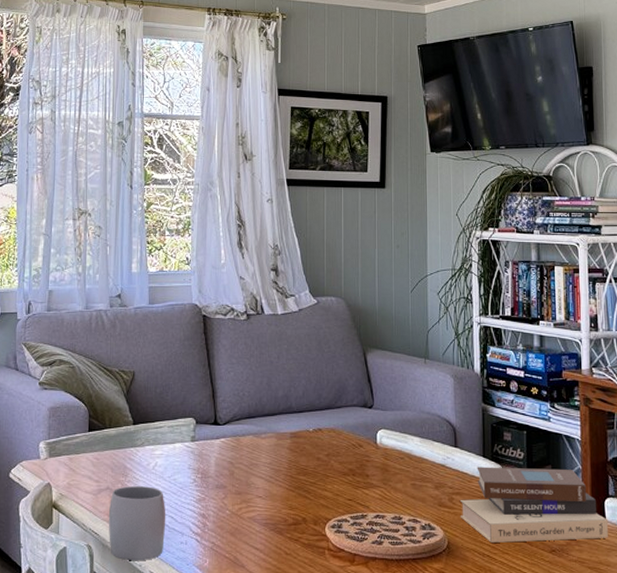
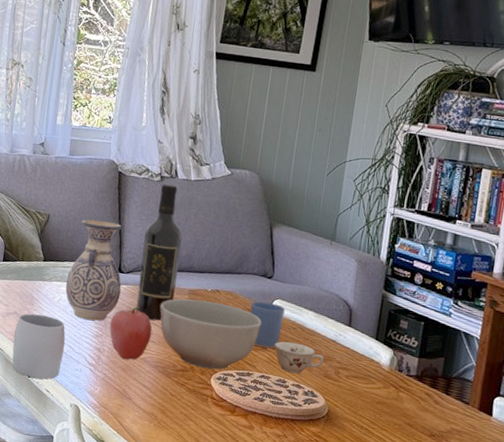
vase: none [160,370,219,483] -> present [65,219,122,321]
fruit: none [212,459,257,522] -> present [109,306,152,360]
wine bottle: none [237,322,276,472] -> present [135,184,182,321]
bowl: none [262,442,368,517] -> present [160,298,262,370]
mug: none [355,434,390,485] -> present [250,301,285,349]
teacup: none [384,473,436,507] -> present [274,341,324,374]
books: present [459,467,609,543] -> none [343,347,494,433]

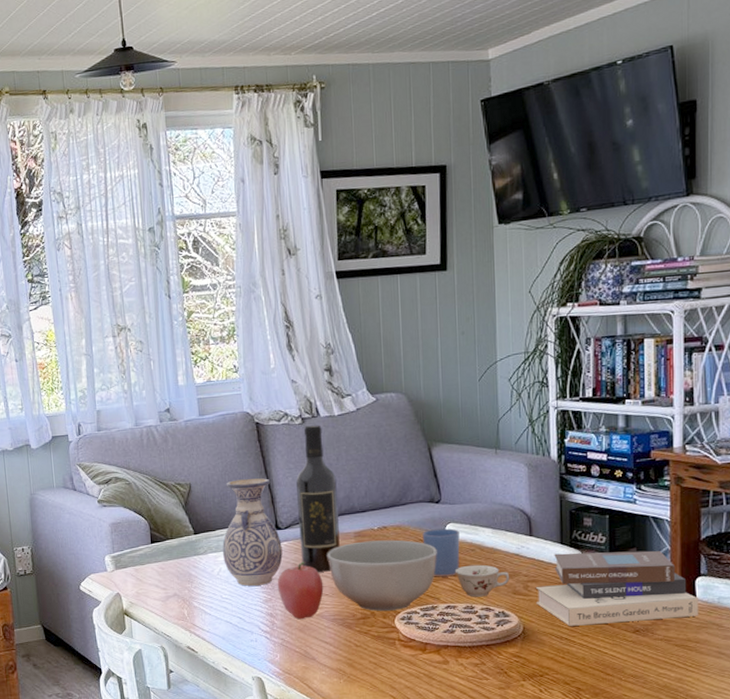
mug: present [12,313,66,380] -> none [178,591,235,659]
books: none [343,347,494,433] -> present [535,550,699,626]

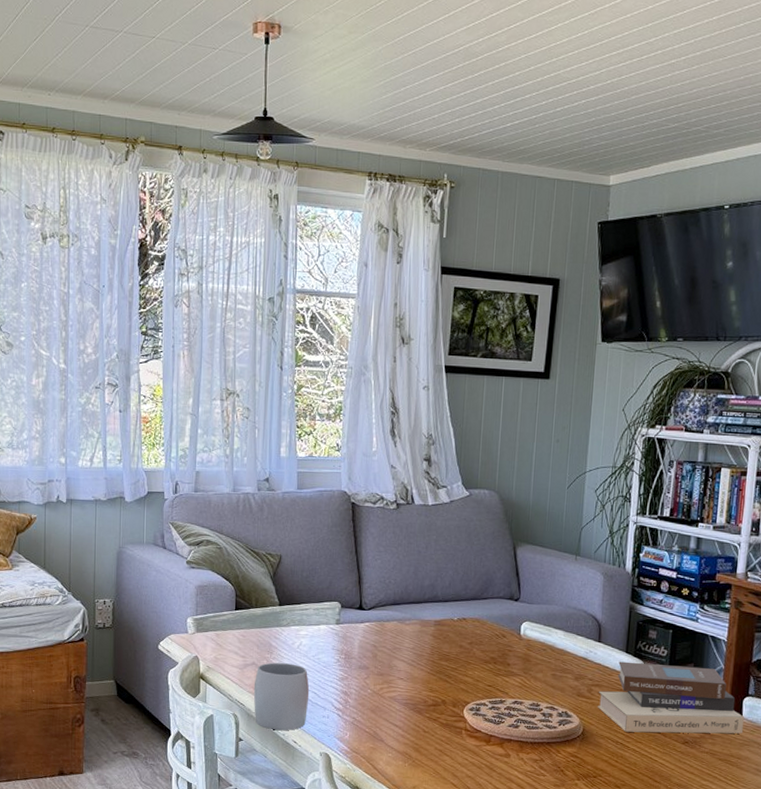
mug: none [178,591,235,659] -> present [253,662,310,731]
vase: present [222,477,283,586] -> none [305,556,364,663]
fruit: present [277,561,324,620] -> none [354,643,400,701]
wine bottle: present [295,425,340,572] -> none [380,511,423,656]
bowl: present [327,539,437,611] -> none [406,630,511,701]
mug: present [422,528,460,577] -> none [498,625,534,673]
teacup: present [454,564,510,597] -> none [525,664,576,696]

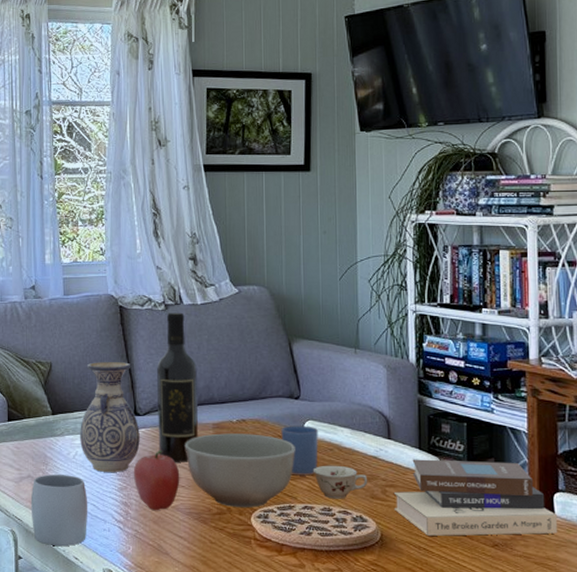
vase: none [305,556,364,663] -> present [80,361,140,472]
fruit: none [354,643,400,701] -> present [133,450,180,511]
wine bottle: none [380,511,423,656] -> present [156,312,198,462]
bowl: none [406,630,511,701] -> present [184,433,295,507]
mug: none [498,625,534,673] -> present [281,425,318,476]
teacup: none [525,664,576,696] -> present [312,465,368,499]

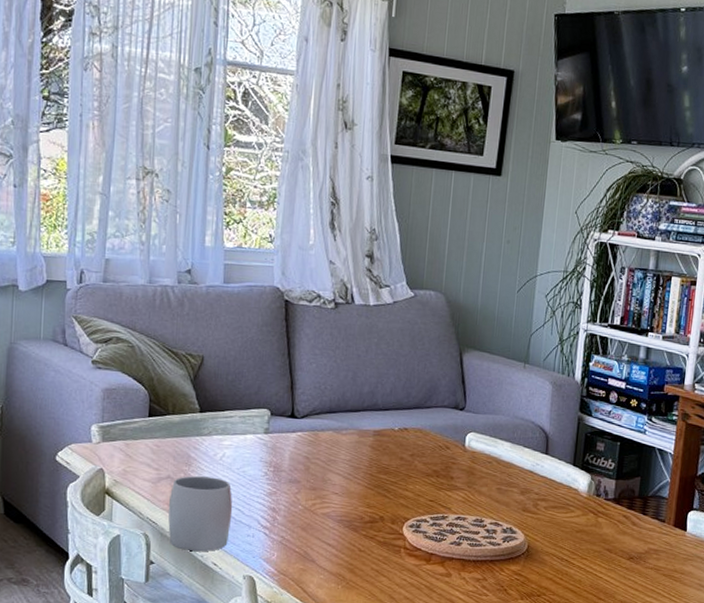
vase: present [80,361,140,472] -> none [229,358,296,476]
fruit: present [133,450,180,511] -> none [284,455,334,518]
wine bottle: present [156,312,198,462] -> none [314,311,363,469]
bowl: present [184,433,295,507] -> none [342,441,455,517]
mug: present [281,425,318,476] -> none [442,436,479,487]
teacup: present [312,465,368,499] -> none [469,477,522,511]
books: present [393,459,558,536] -> none [542,474,689,549]

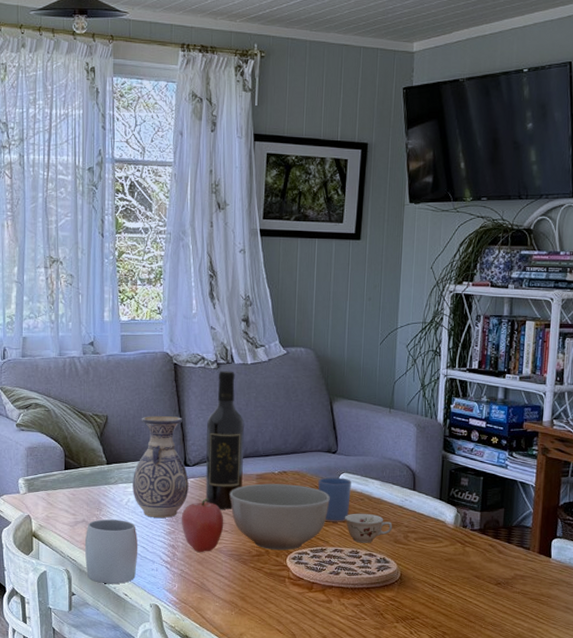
vase: none [229,358,296,476] -> present [133,415,189,518]
fruit: none [284,455,334,518] -> present [181,498,224,553]
wine bottle: none [314,311,363,469] -> present [205,371,244,509]
bowl: none [342,441,455,517] -> present [229,483,330,550]
mug: none [442,436,479,487] -> present [318,477,351,523]
teacup: none [469,477,522,511] -> present [344,513,393,543]

